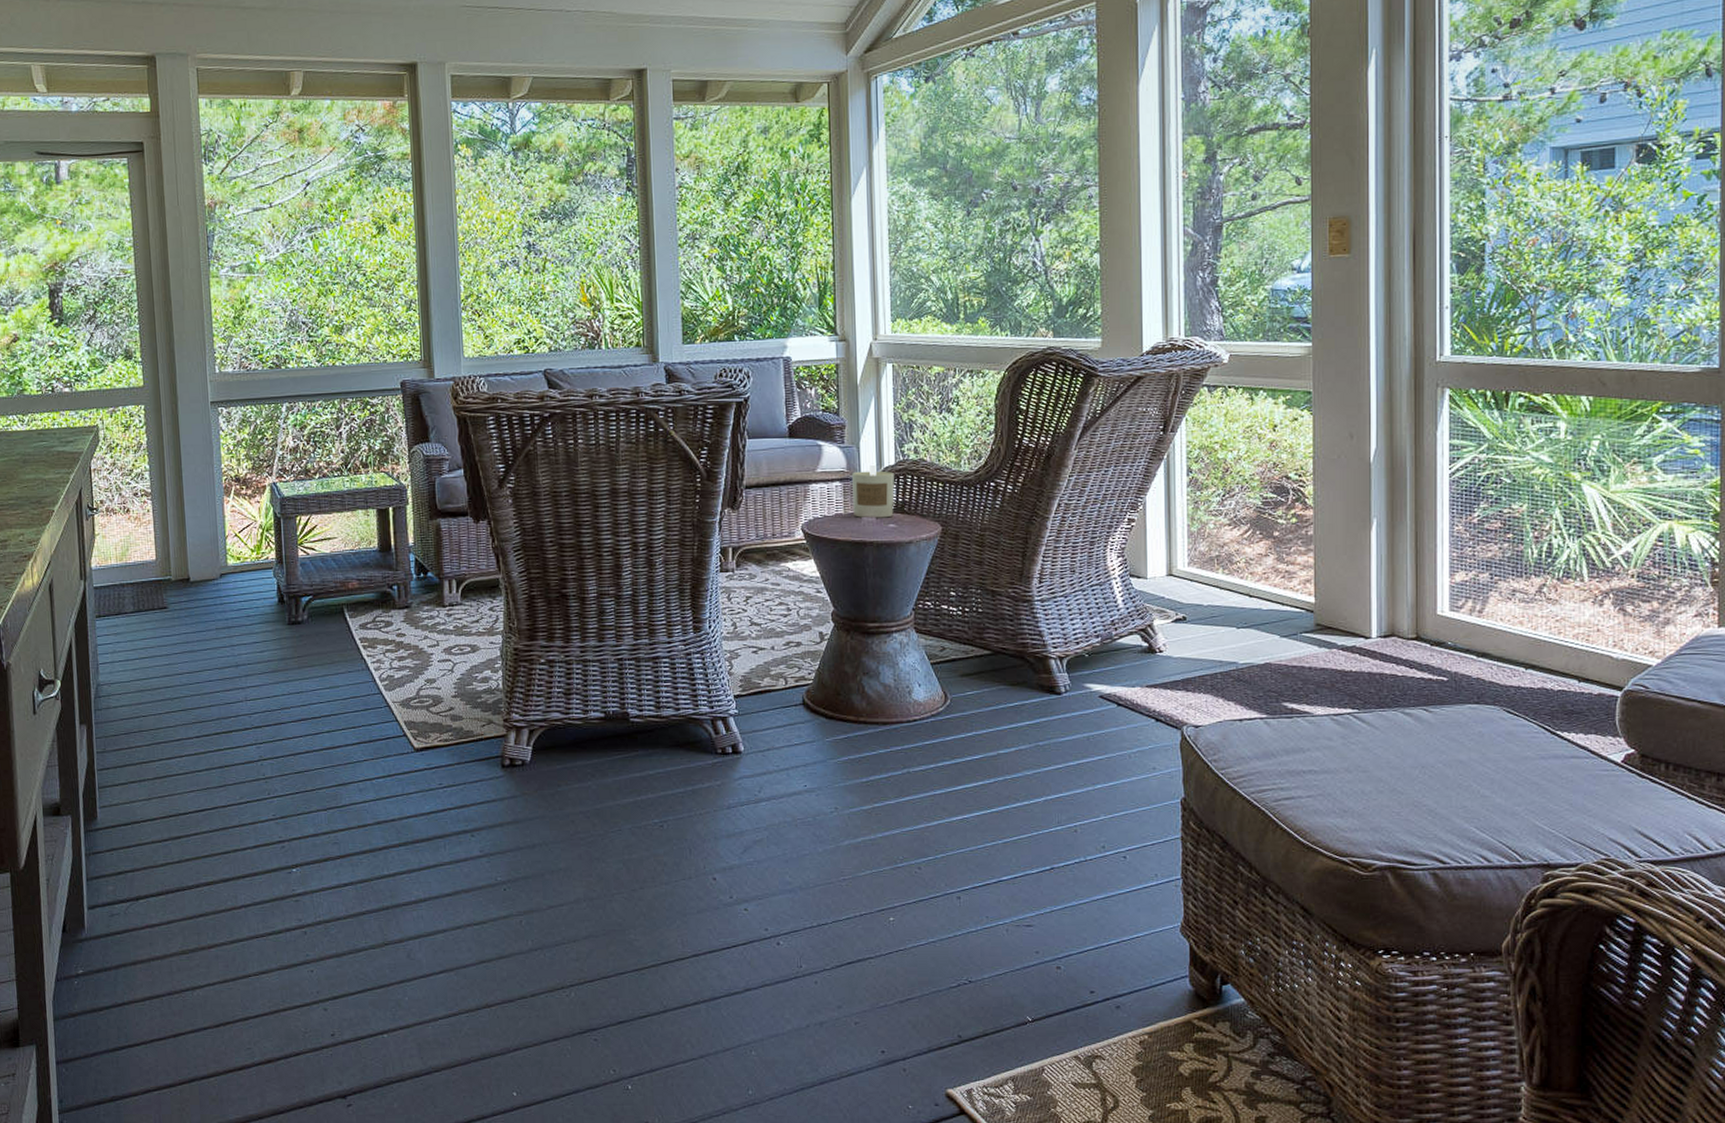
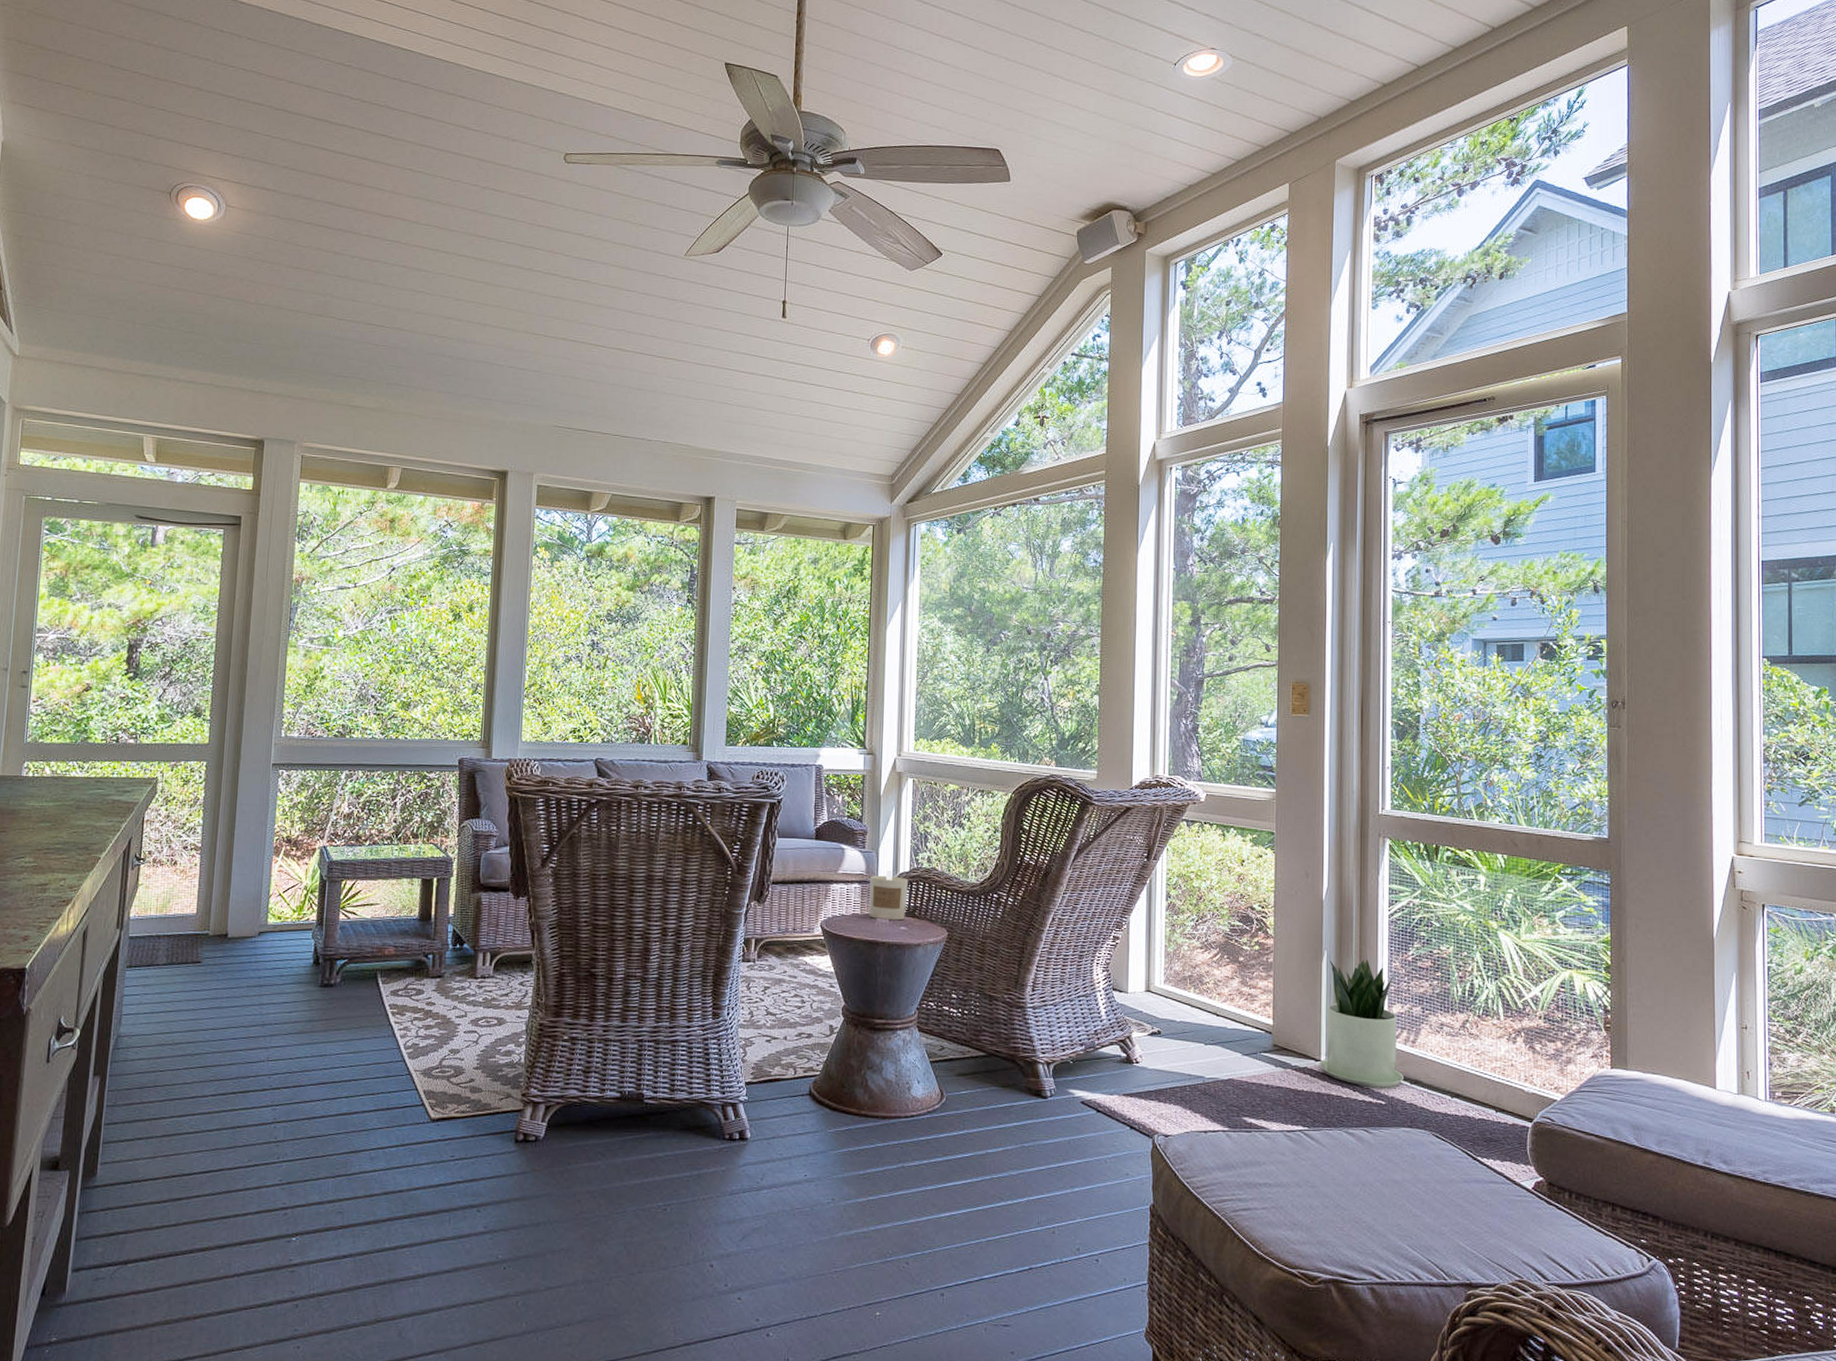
planter: none [1369,525,1470,663] -> present [1319,959,1404,1088]

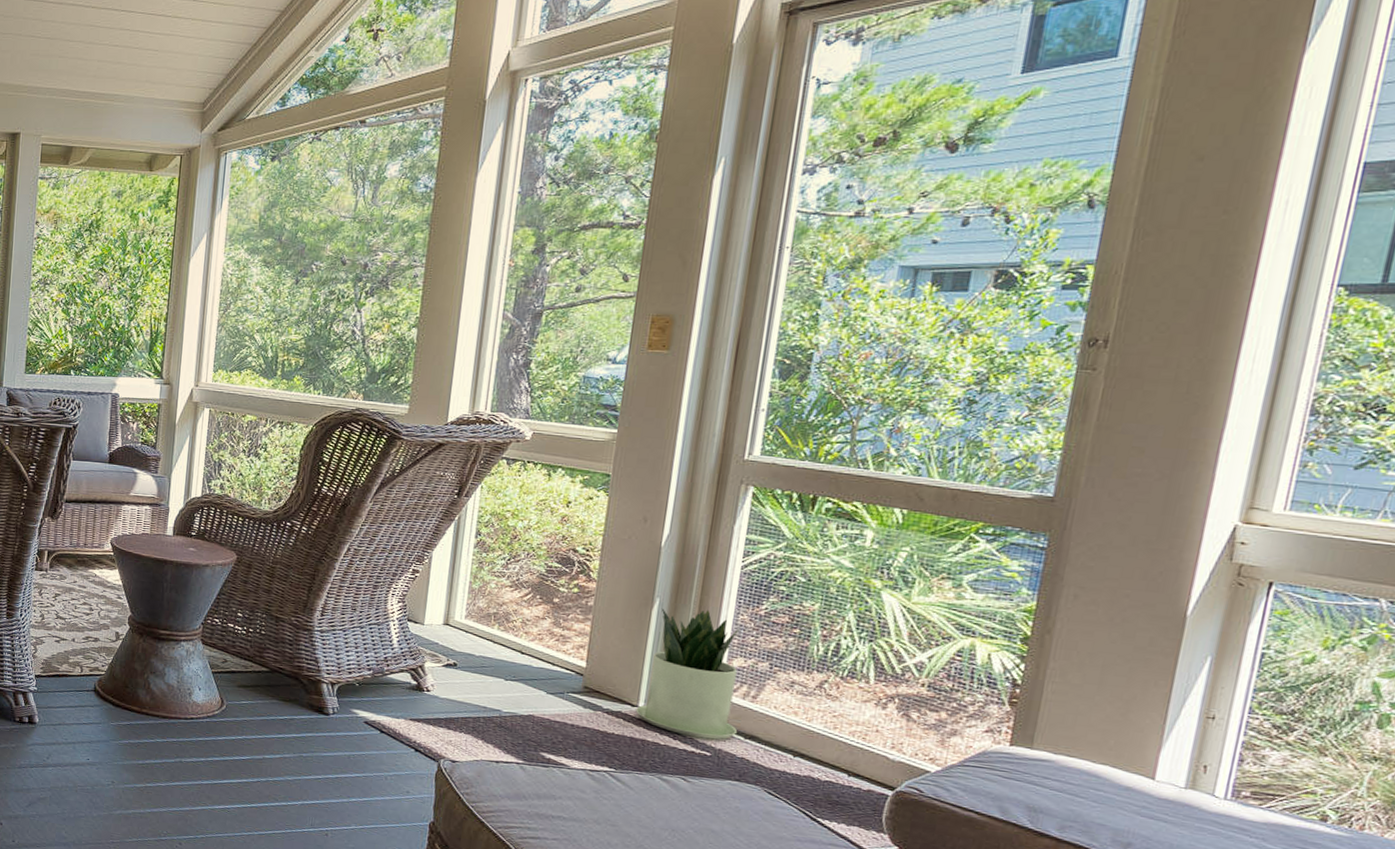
candle: present [869,869,908,921] -> none [158,494,199,542]

